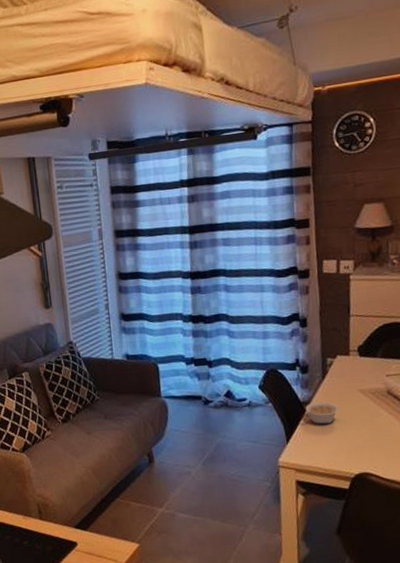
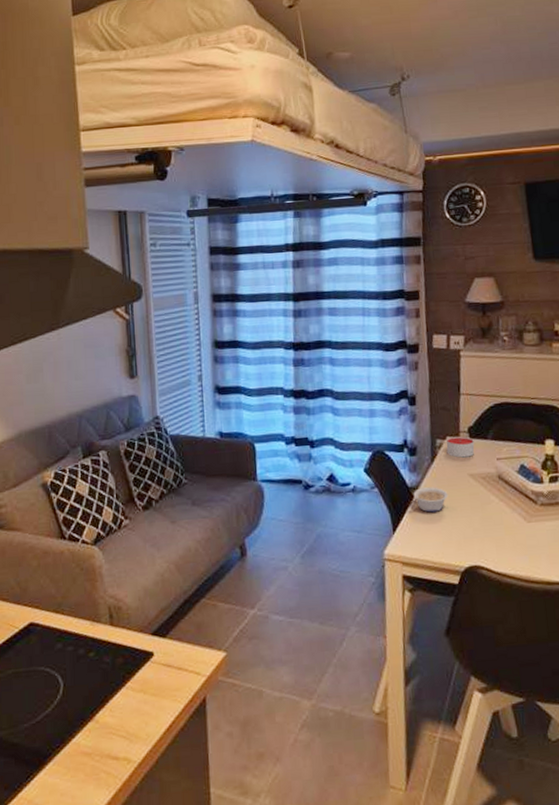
candle: none [336,354,364,375] -> present [446,436,475,458]

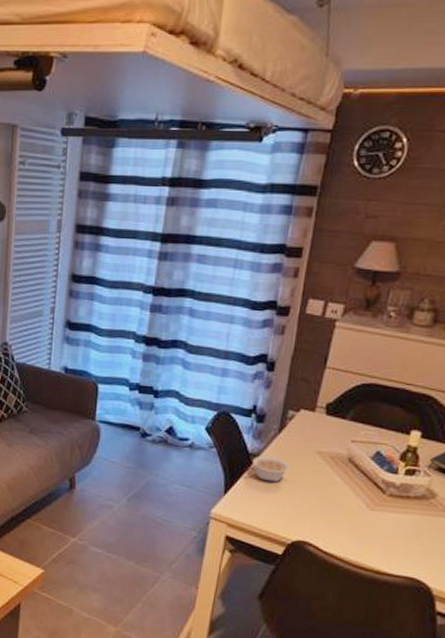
candle: present [446,436,475,458] -> none [297,410,330,434]

